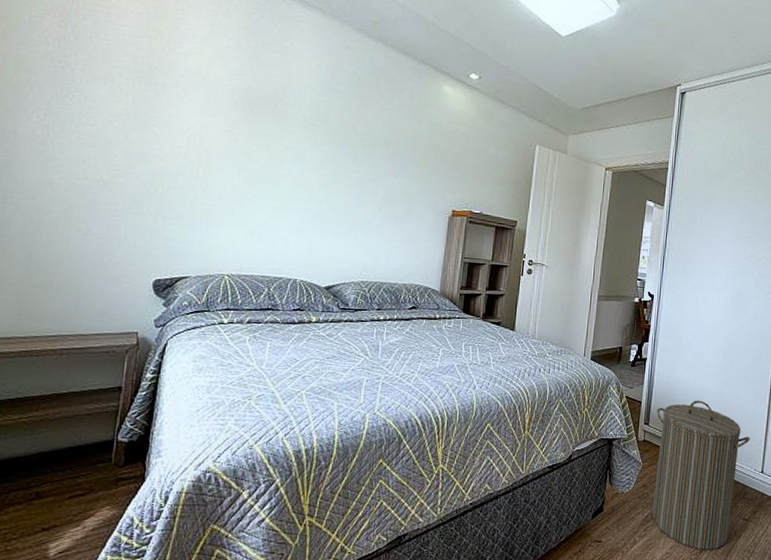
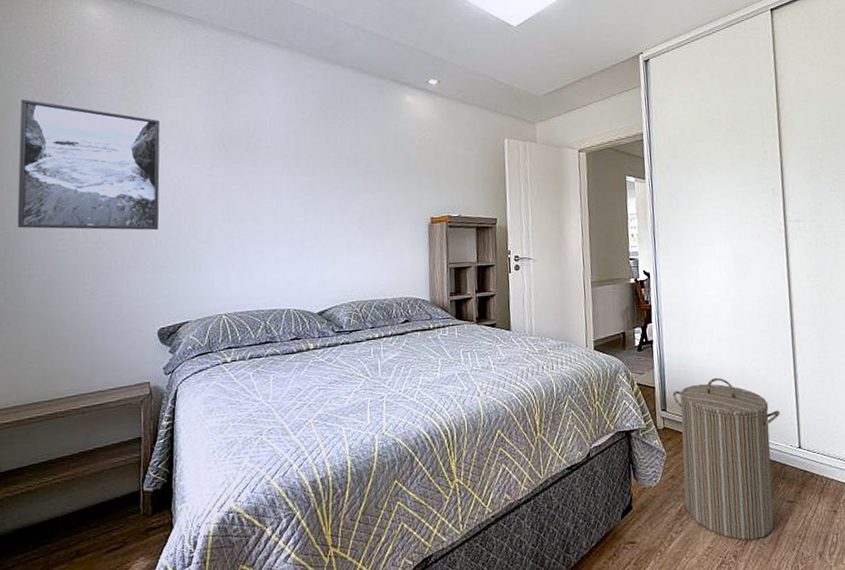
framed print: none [9,16,182,179] -> present [17,99,160,231]

